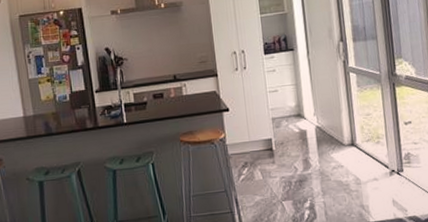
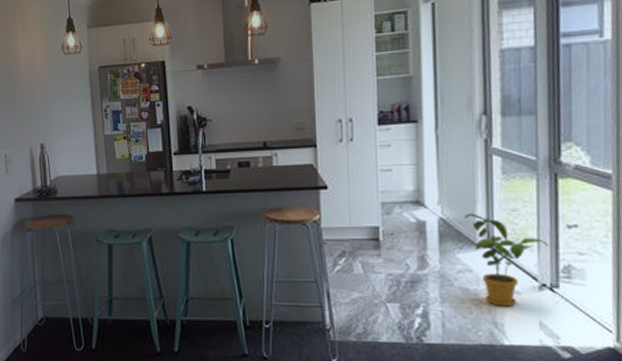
house plant: none [334,120,394,192] -> present [465,213,550,307]

